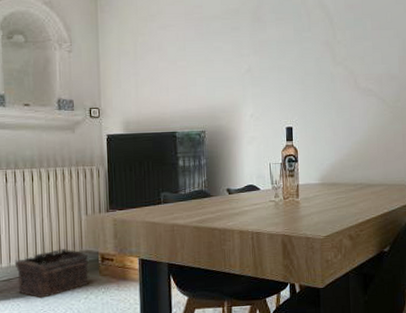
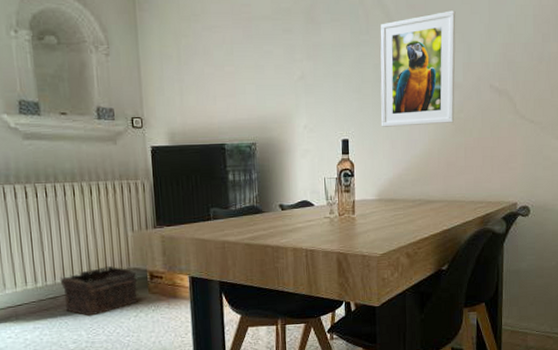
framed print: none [321,10,392,116] -> present [380,10,456,127]

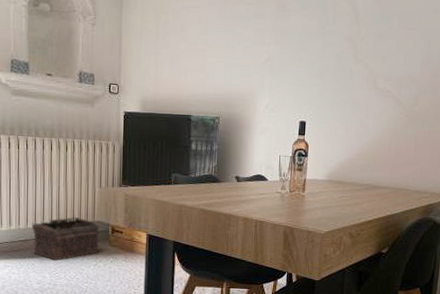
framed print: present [380,10,456,127] -> none [337,8,420,115]

